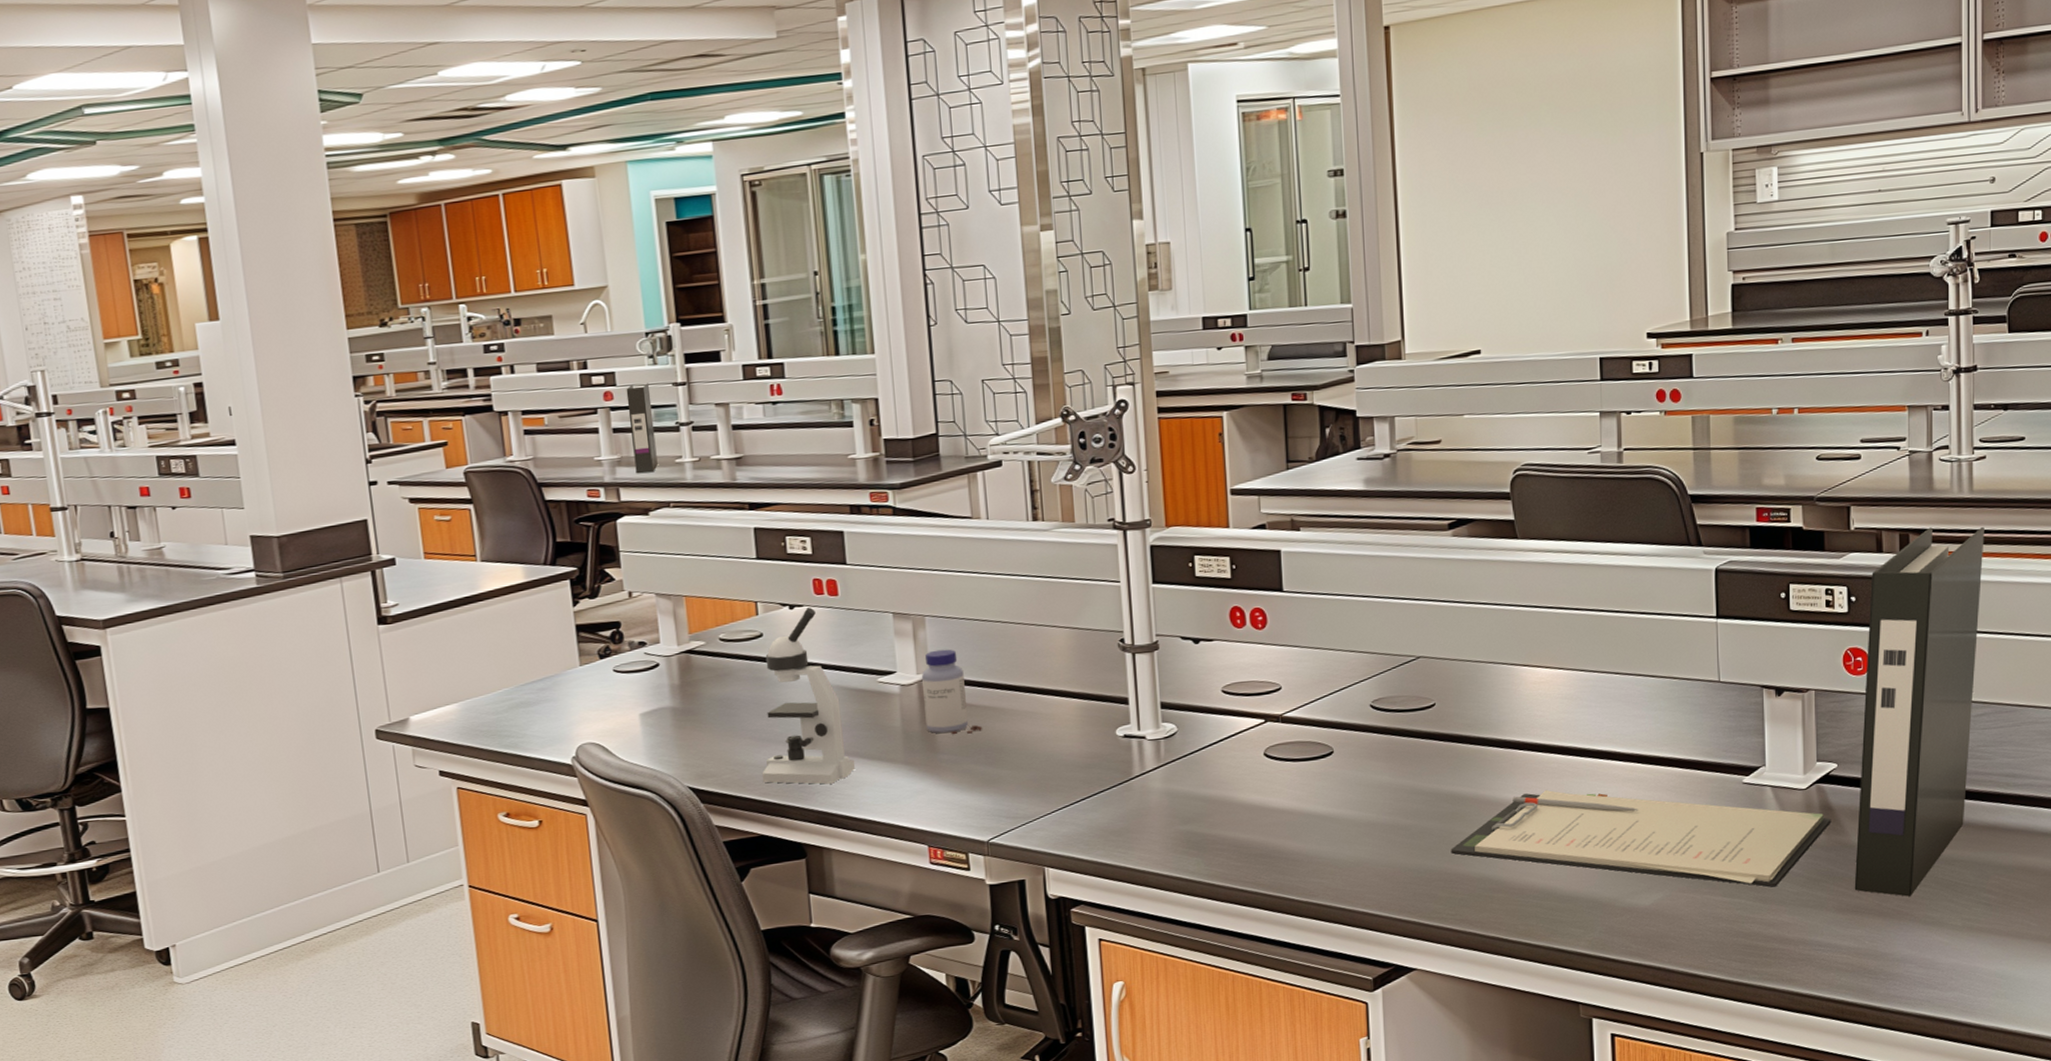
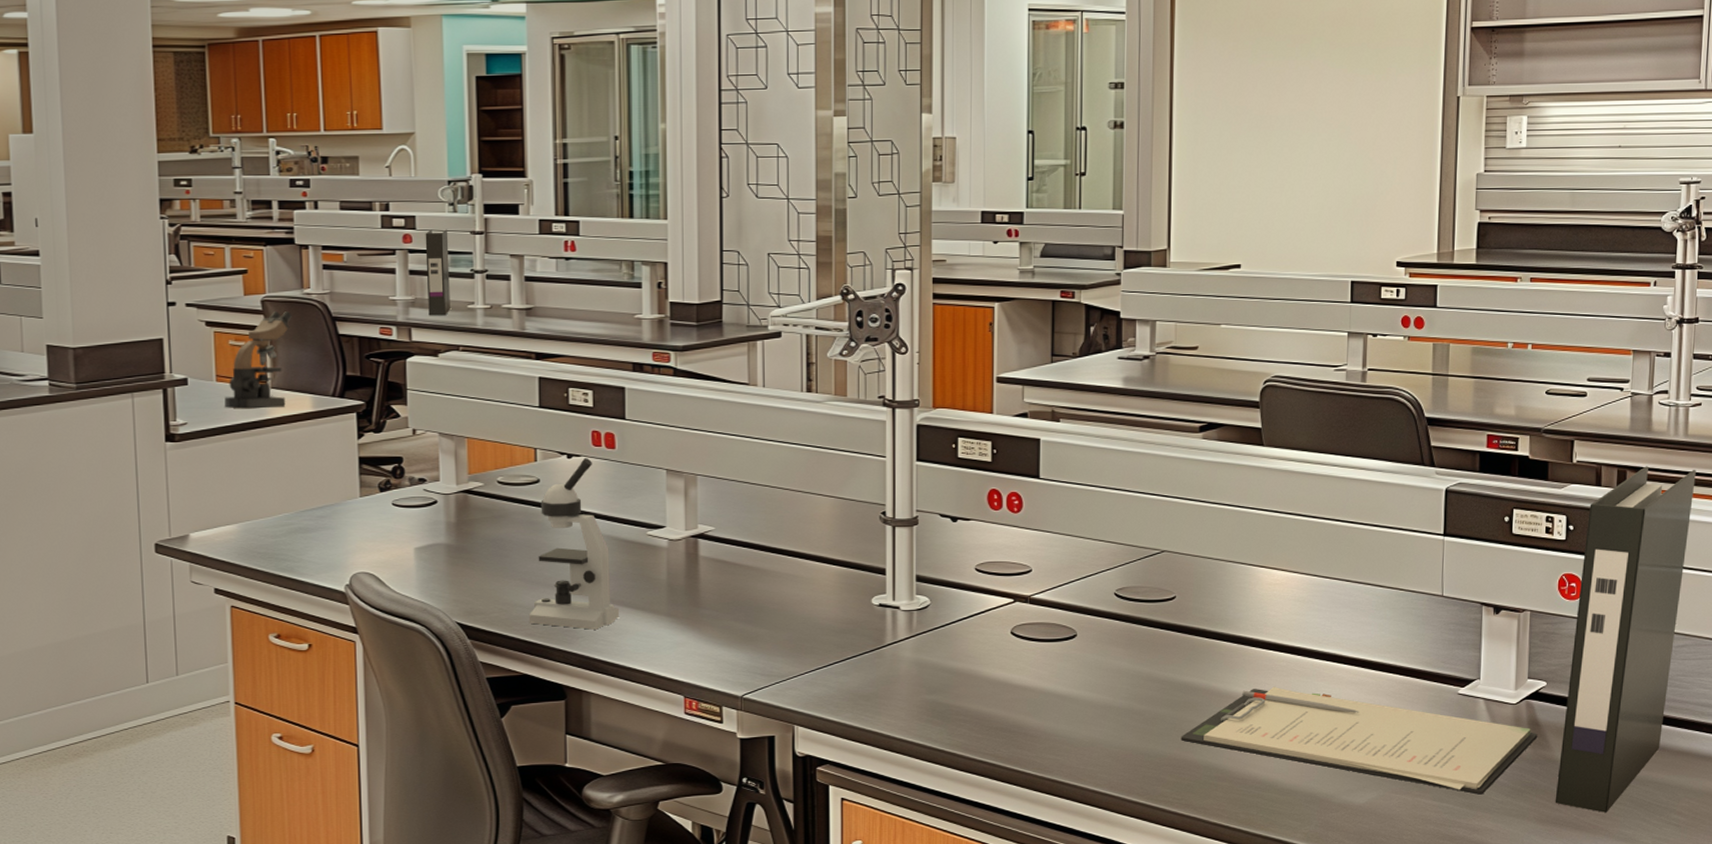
microscope: none [434,481,497,585] -> present [225,310,292,409]
medicine bottle: present [921,649,983,735] -> none [689,508,745,592]

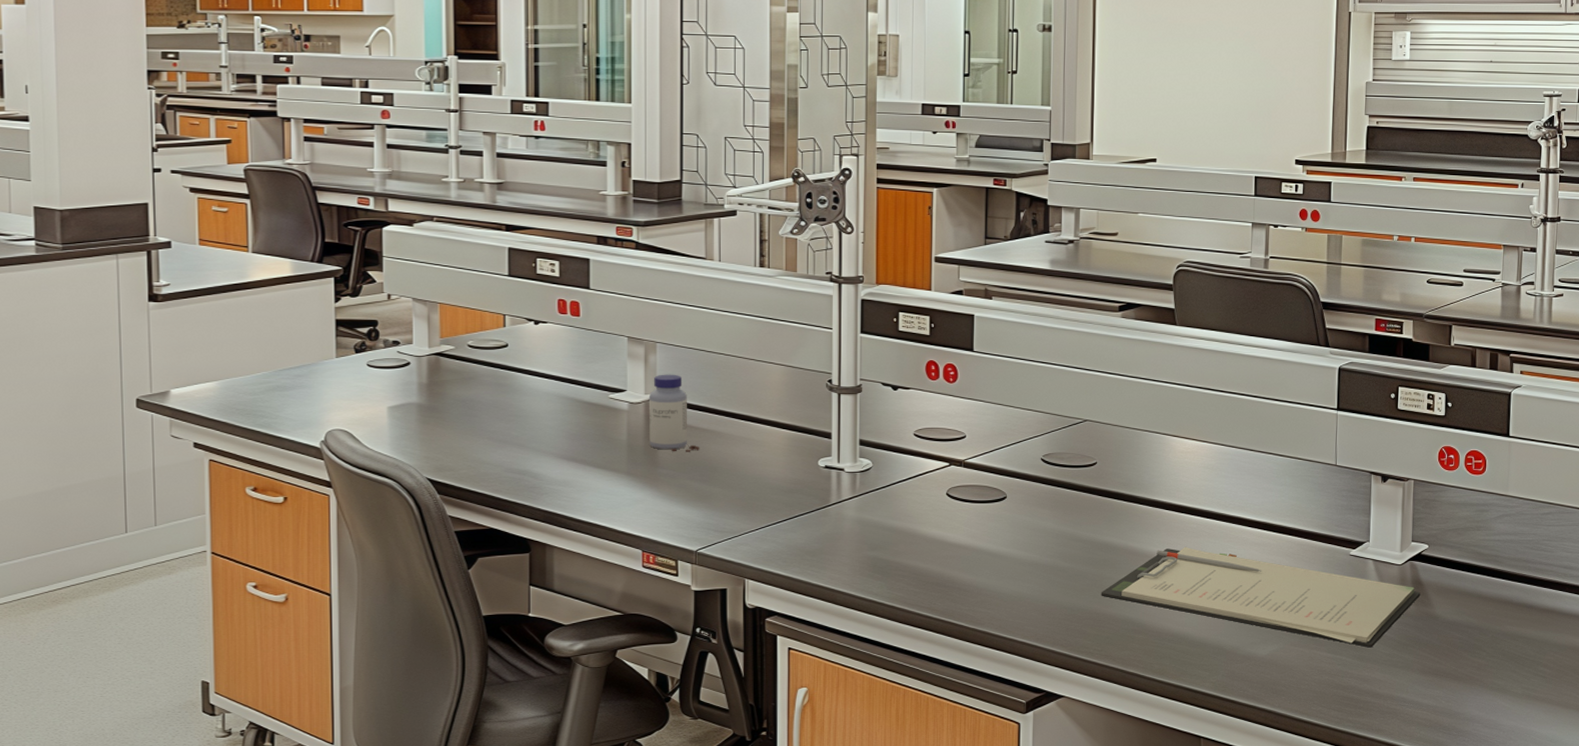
microscope: present [225,310,292,409] -> none [207,179,274,272]
binder: present [425,229,450,316] -> none [402,106,425,188]
microscope: present [528,458,620,630] -> none [496,325,582,487]
medicine bottle: none [689,508,745,592] -> present [648,374,700,452]
binder: present [1555,466,1696,813] -> none [1436,350,1559,665]

